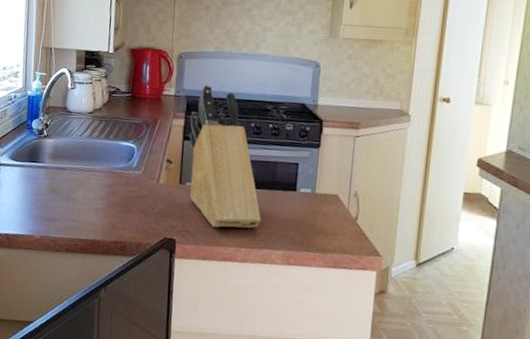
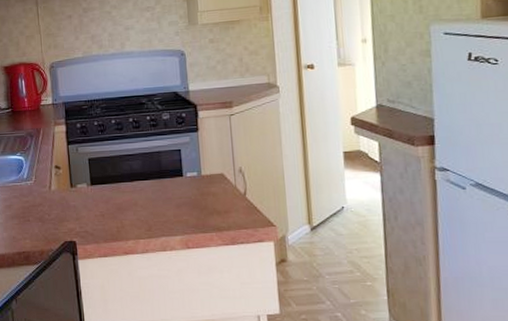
knife block: present [189,84,261,228] -> none [70,88,154,223]

